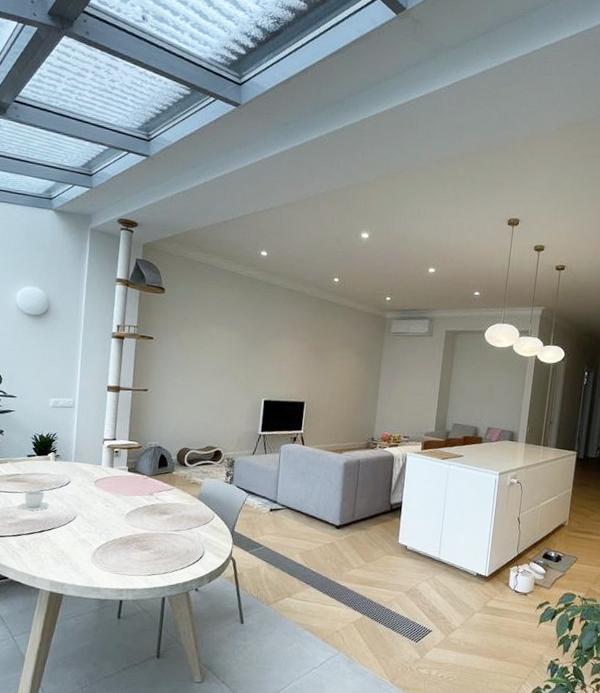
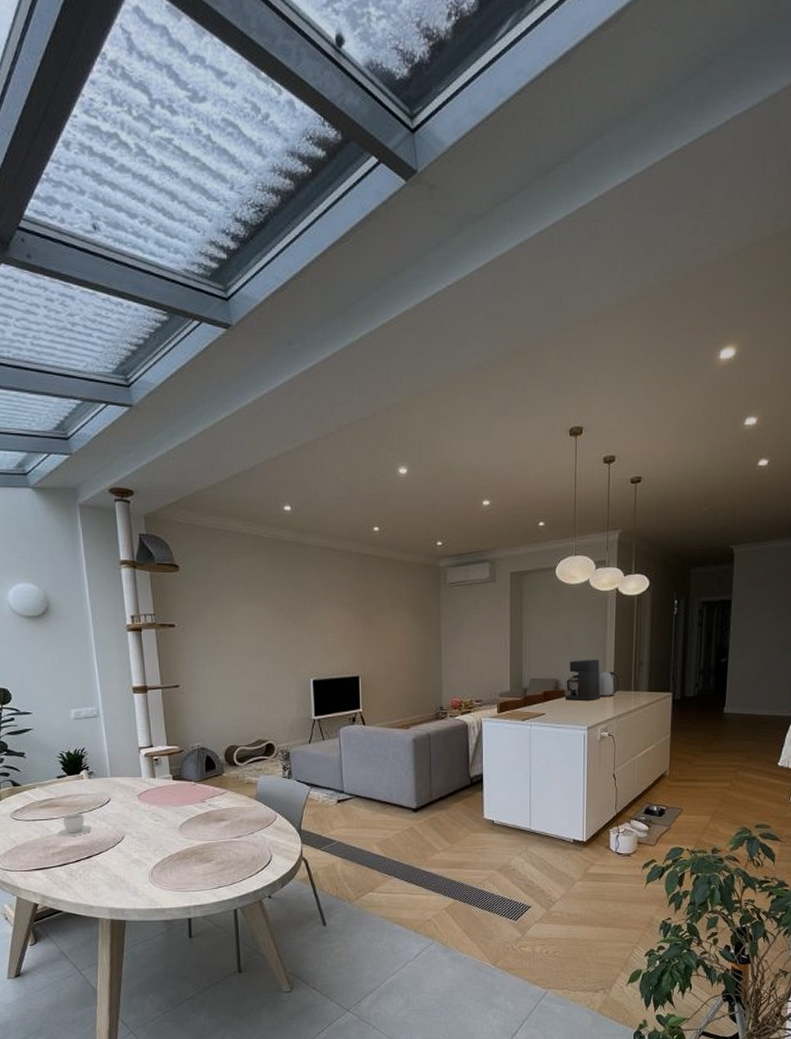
coffee maker: none [481,412,516,450] -> present [564,659,601,702]
kettle: none [512,424,532,449] -> present [598,670,620,698]

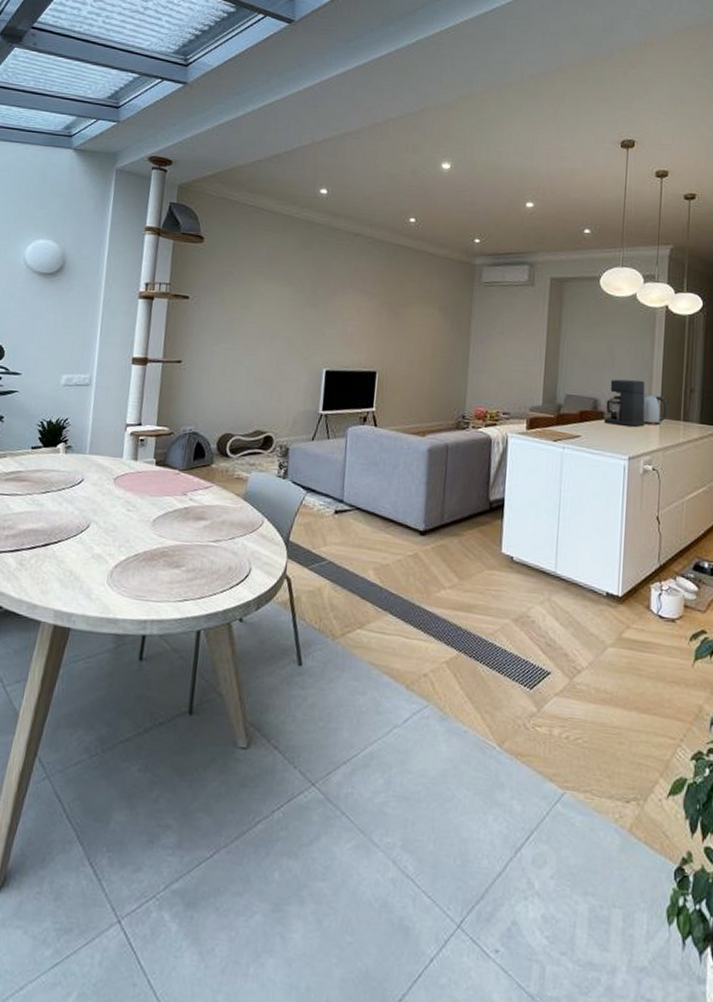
teacup: present [57,814,92,837] -> none [17,491,57,519]

